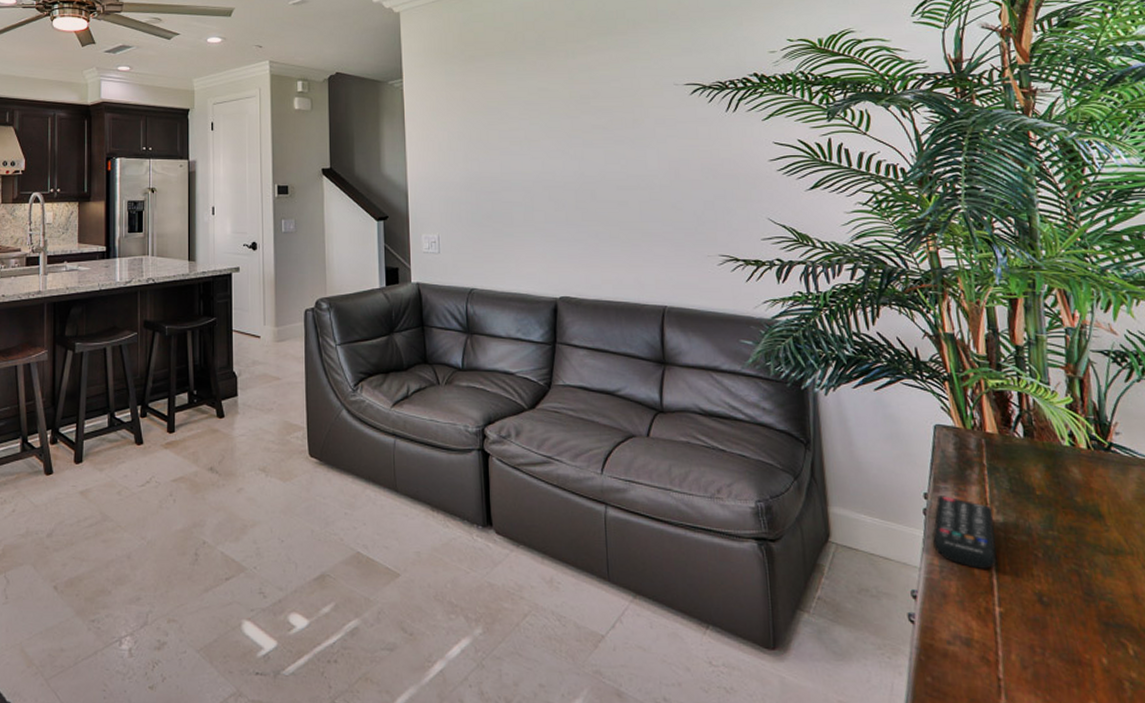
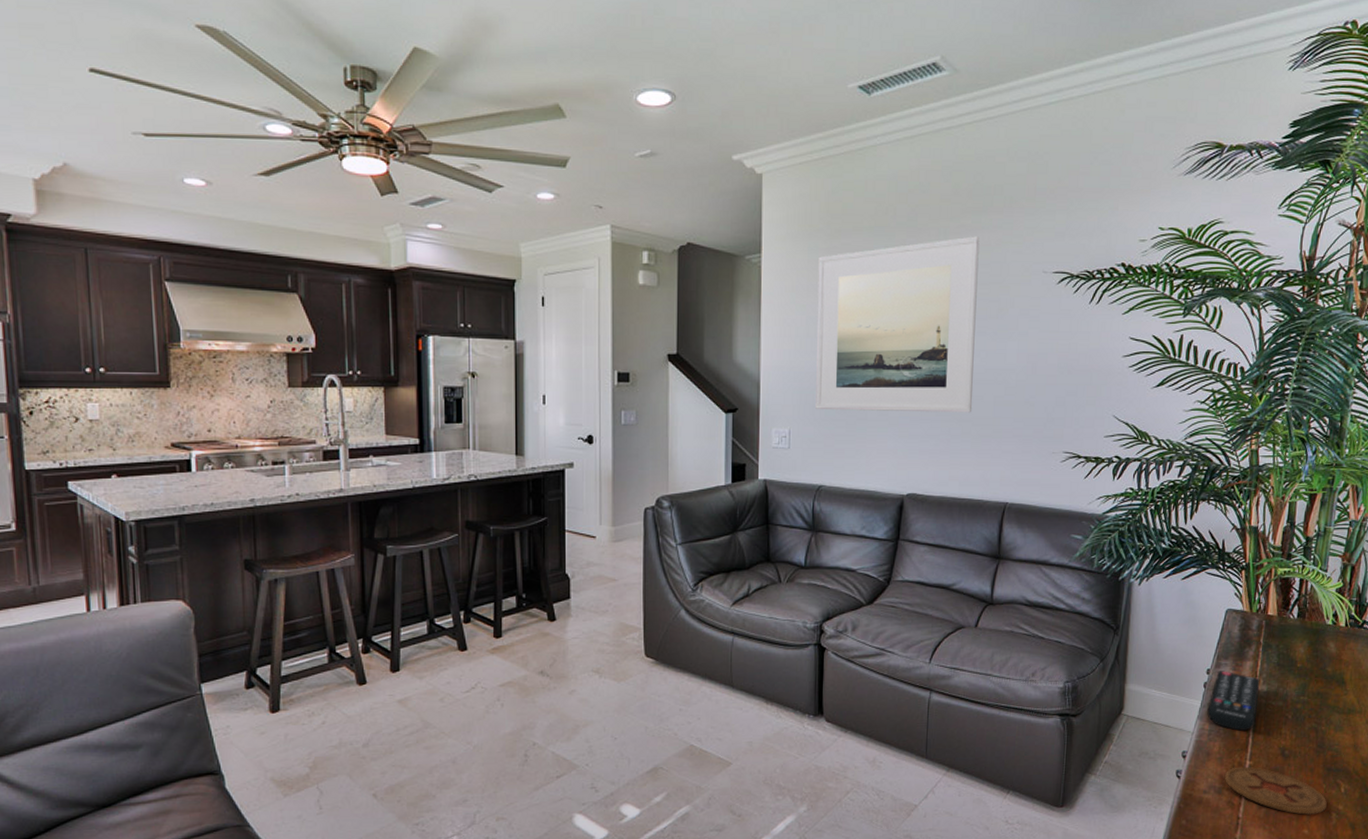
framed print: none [455,55,619,218] -> present [815,236,980,413]
coaster: none [971,613,1114,683] -> present [1225,766,1327,816]

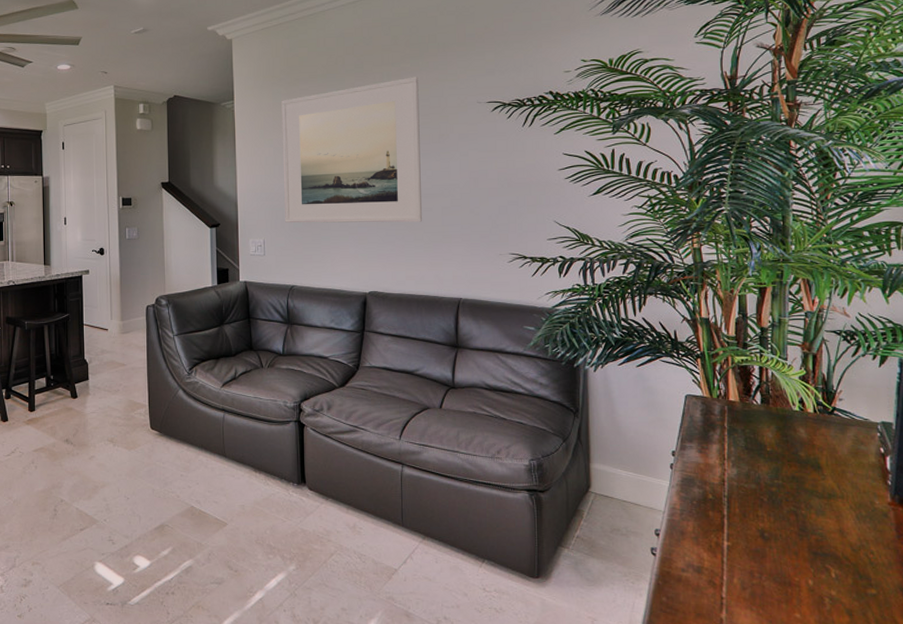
remote control: present [1207,671,1260,731] -> none [677,453,730,512]
coaster: present [1225,766,1327,816] -> none [703,547,817,600]

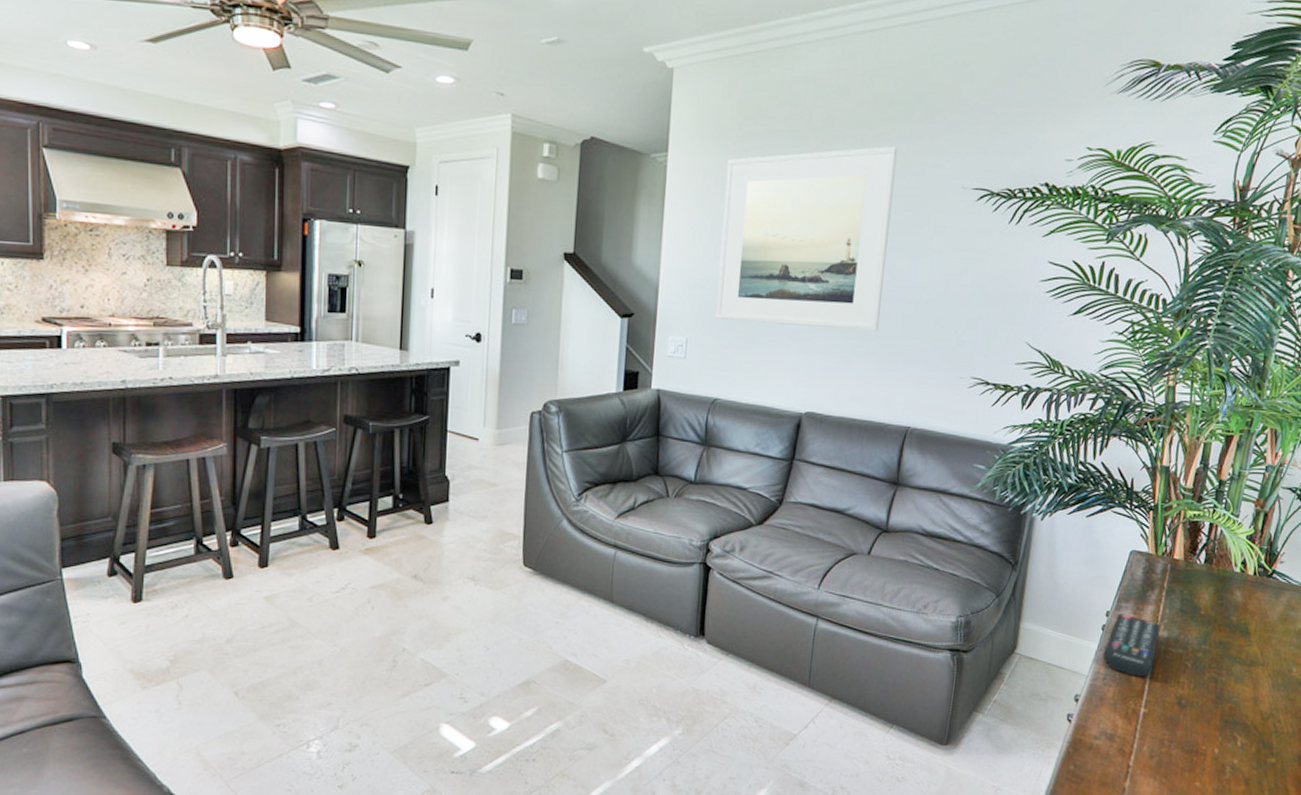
remote control: none [677,453,730,512] -> present [1103,614,1161,677]

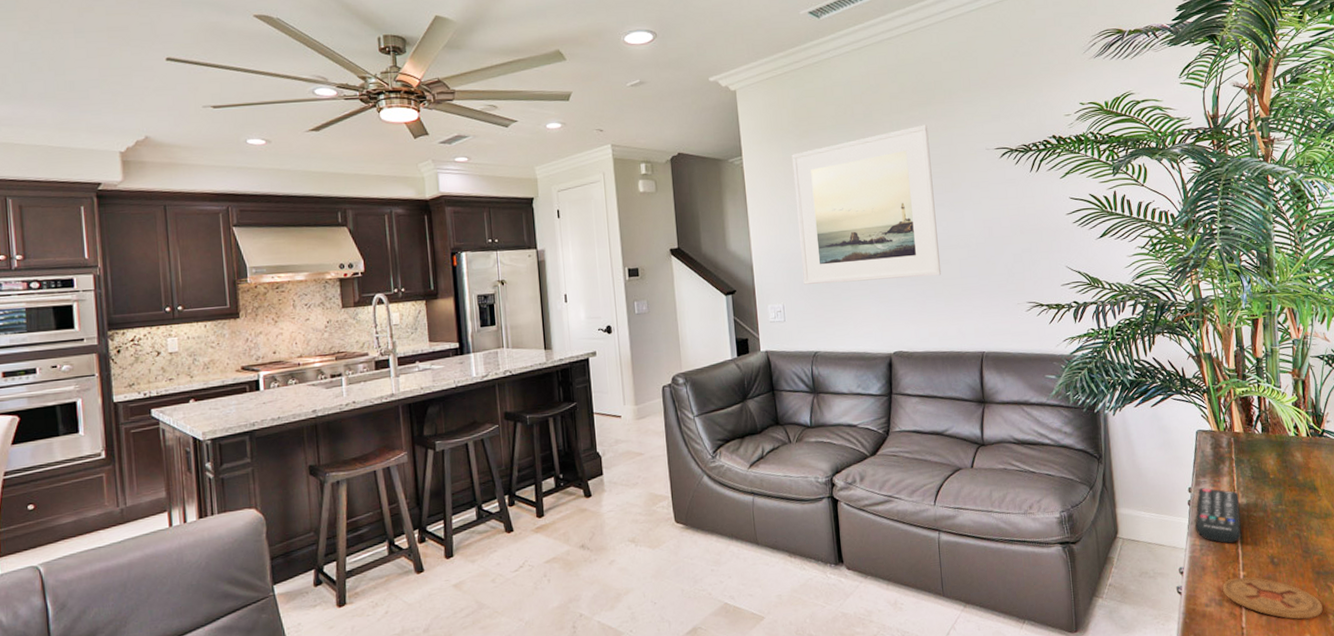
coaster: none [1117,714,1222,768] -> present [1223,577,1323,620]

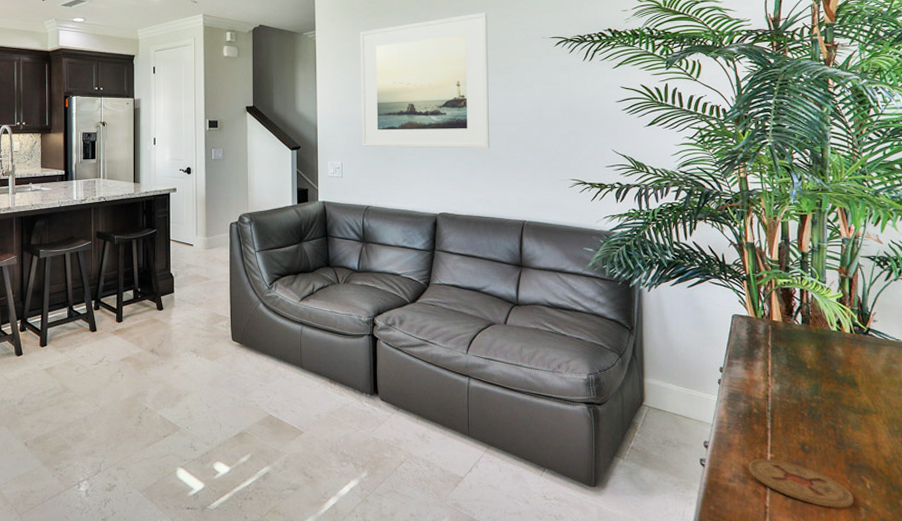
remote control: present [1195,488,1242,544] -> none [724,369,773,425]

